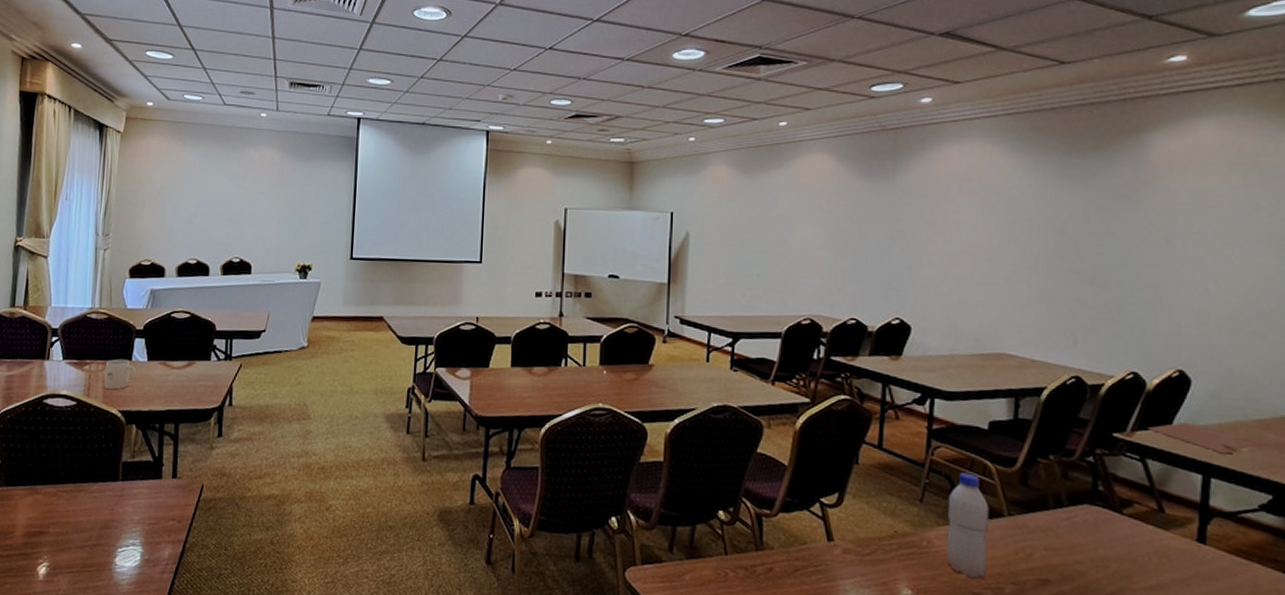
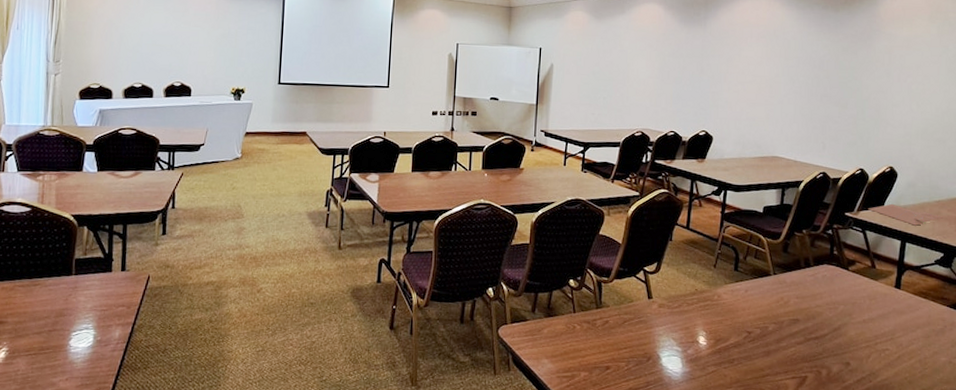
mug: present [103,359,137,390] -> none [56,170,88,197]
water bottle: present [945,472,990,579] -> none [730,244,761,321]

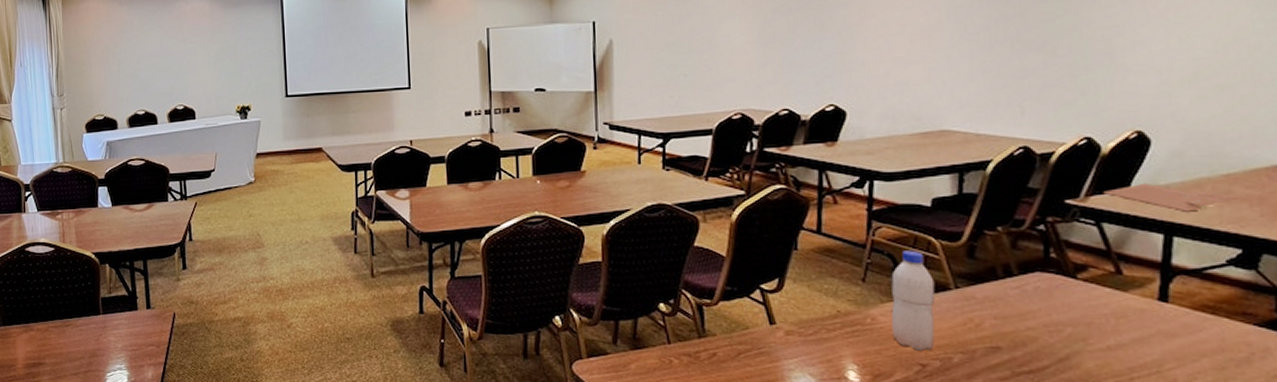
water bottle: none [730,244,761,321] -> present [890,250,936,351]

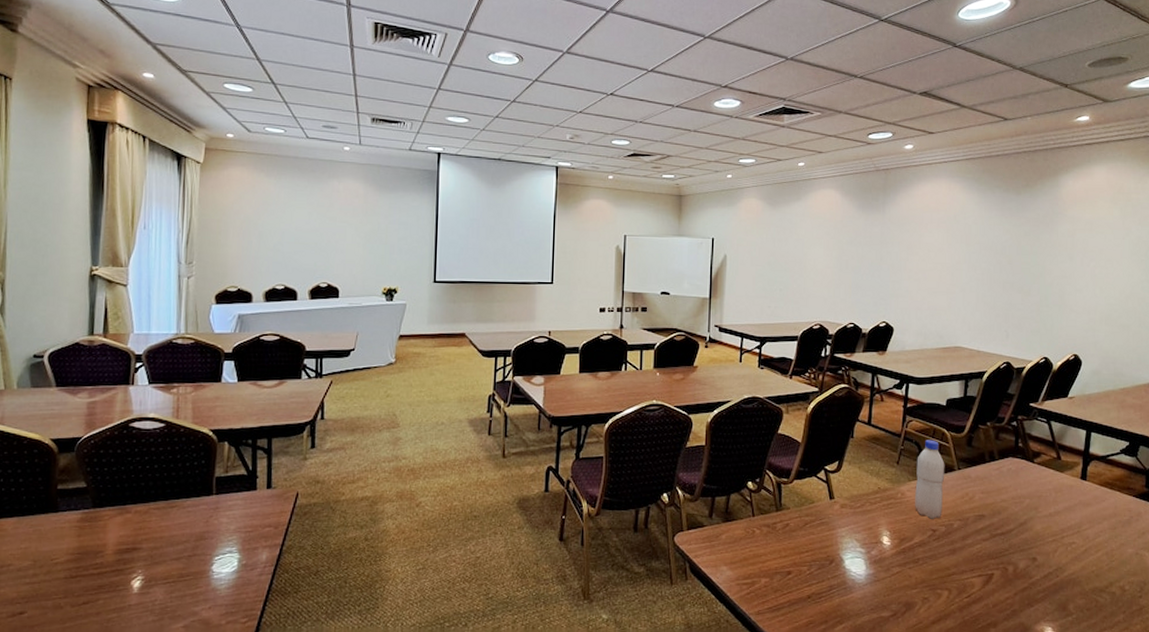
papers: present [1103,182,1237,212] -> none [1053,392,1128,415]

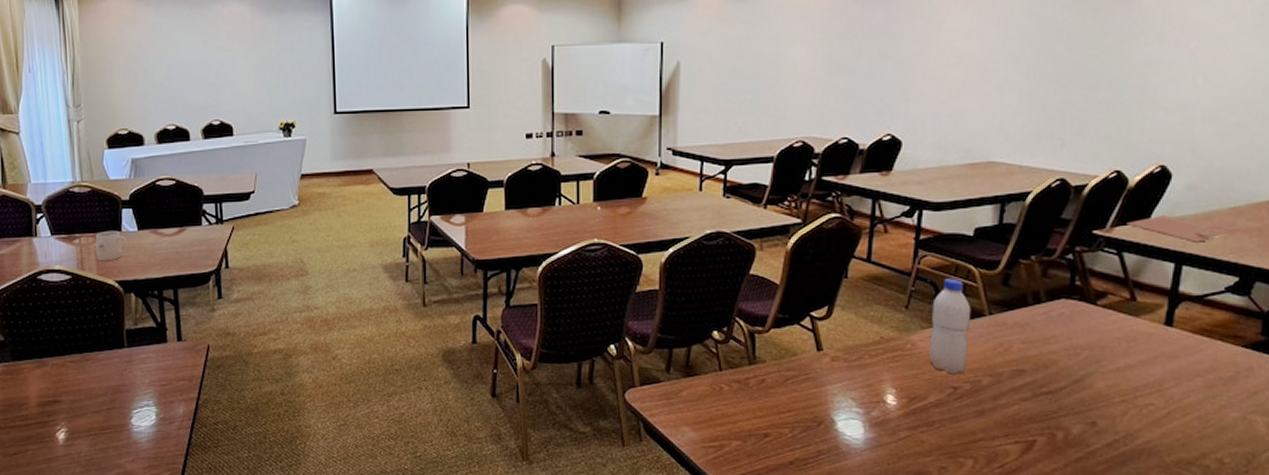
mug: none [193,381,228,411] -> present [95,230,129,262]
papers: none [1053,392,1128,415] -> present [1126,214,1240,242]

